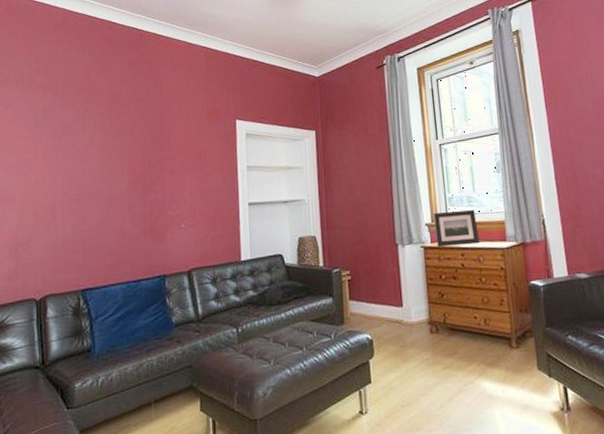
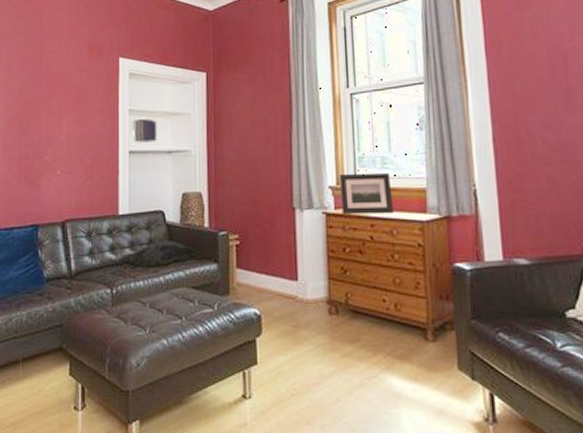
books: none [251,173,274,196] -> present [133,119,158,143]

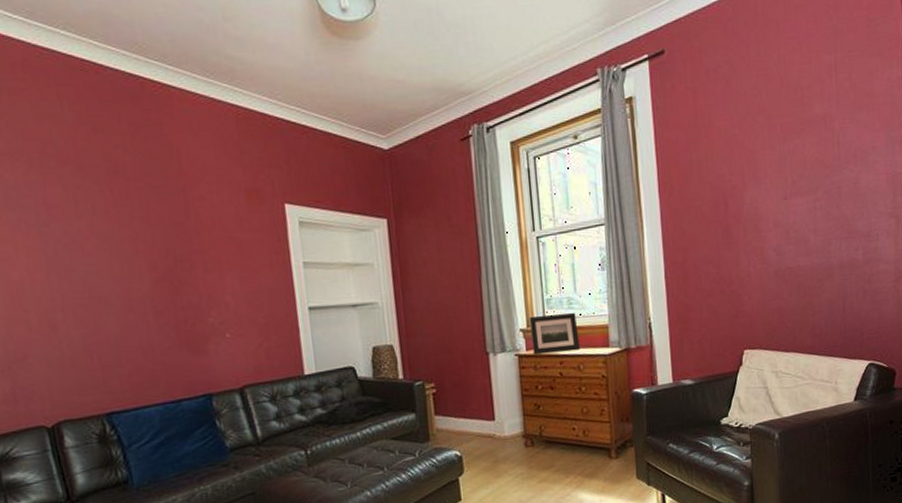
books: present [133,119,158,143] -> none [309,271,340,298]

